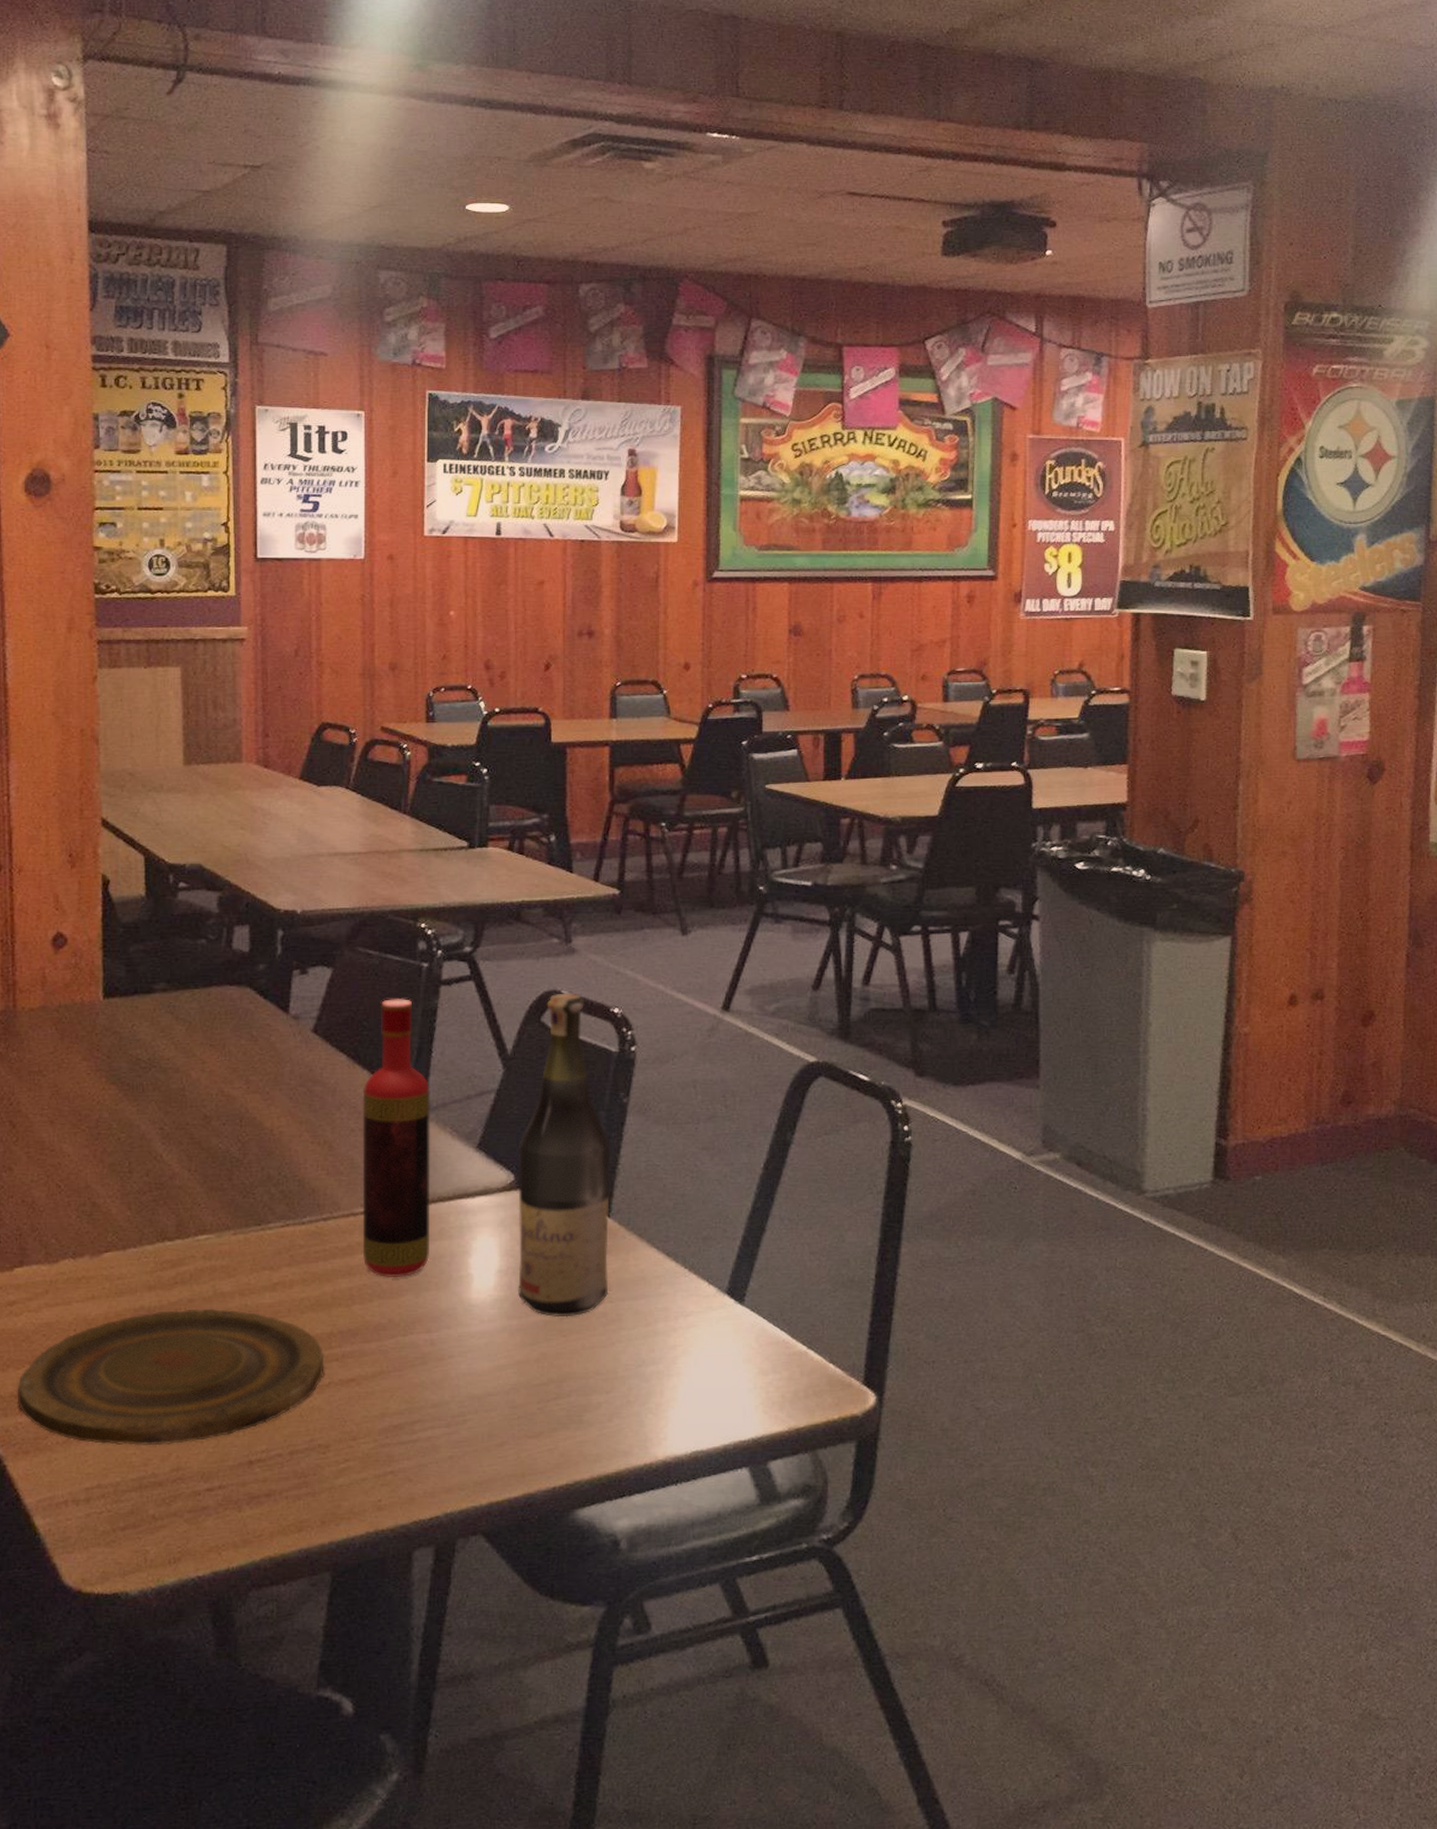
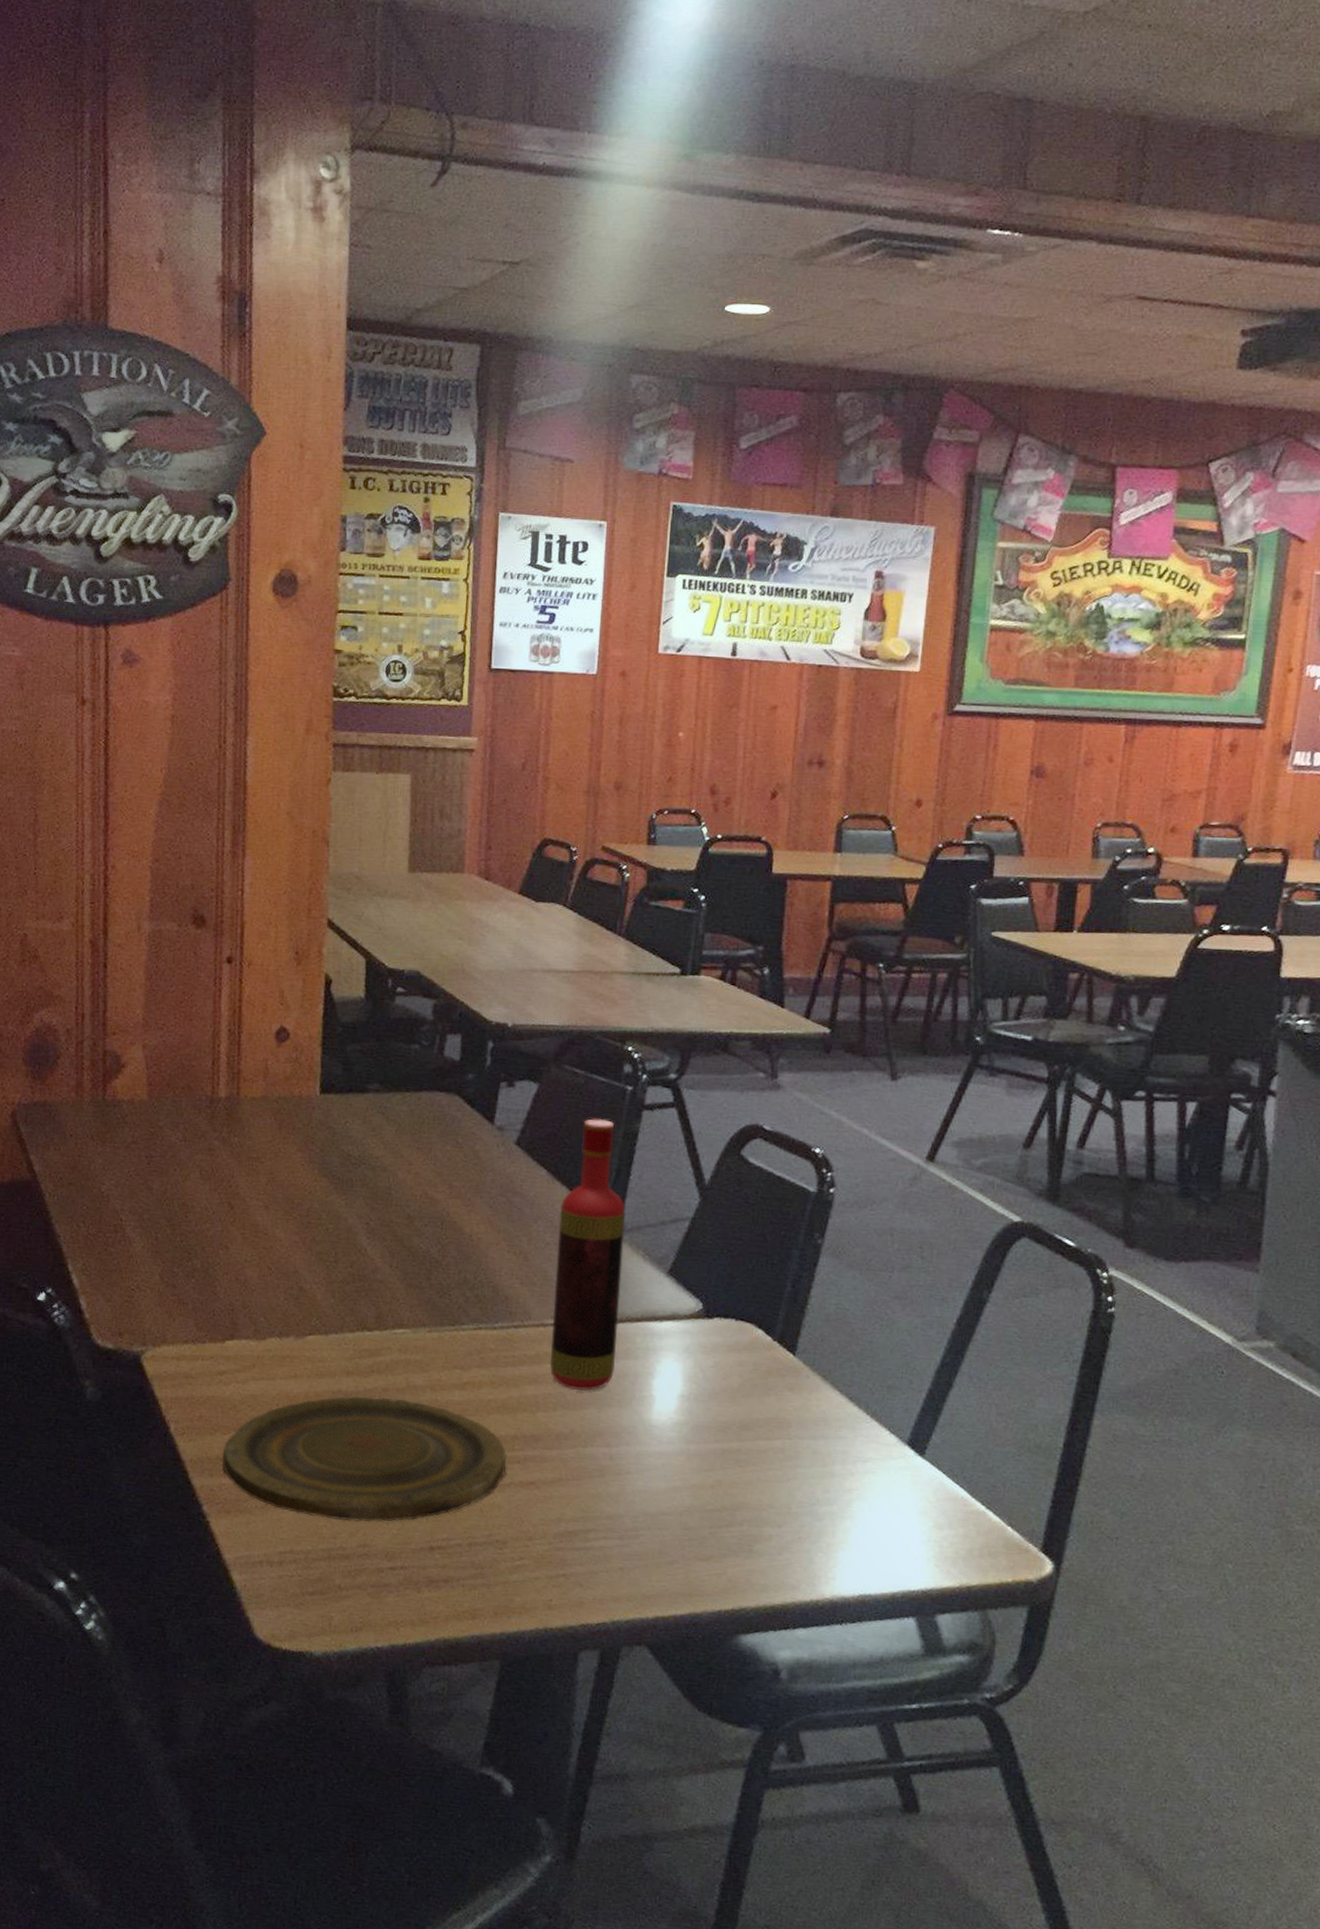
wine bottle: present [518,993,611,1318] -> none [698,1128,801,1449]

